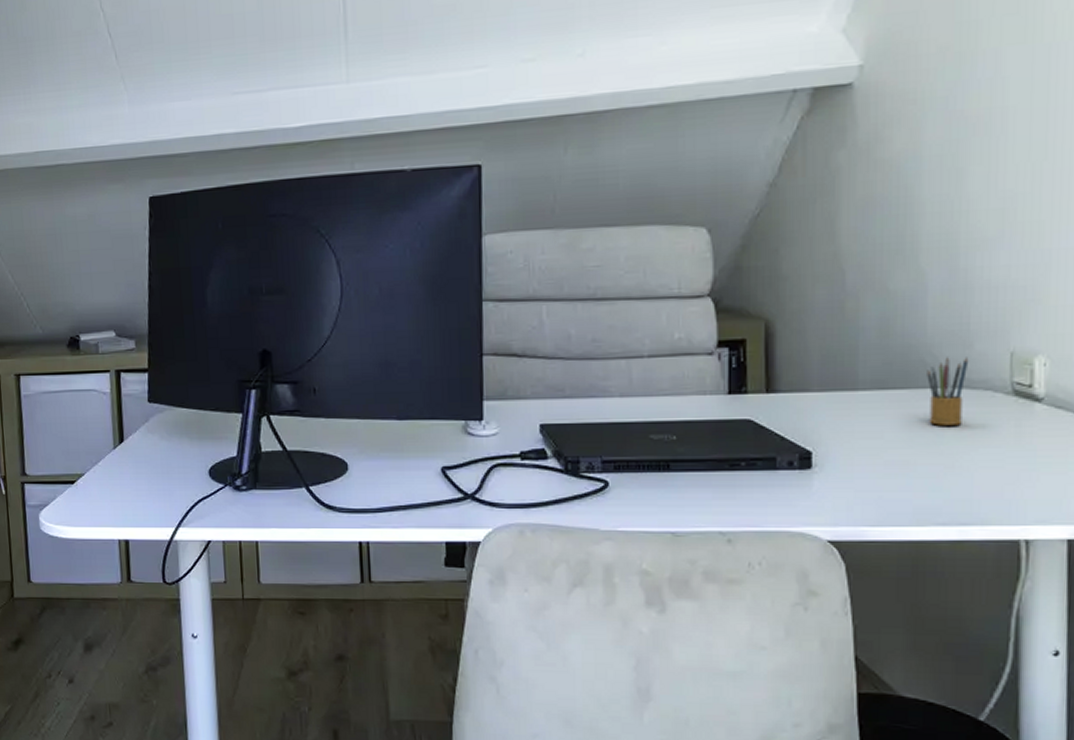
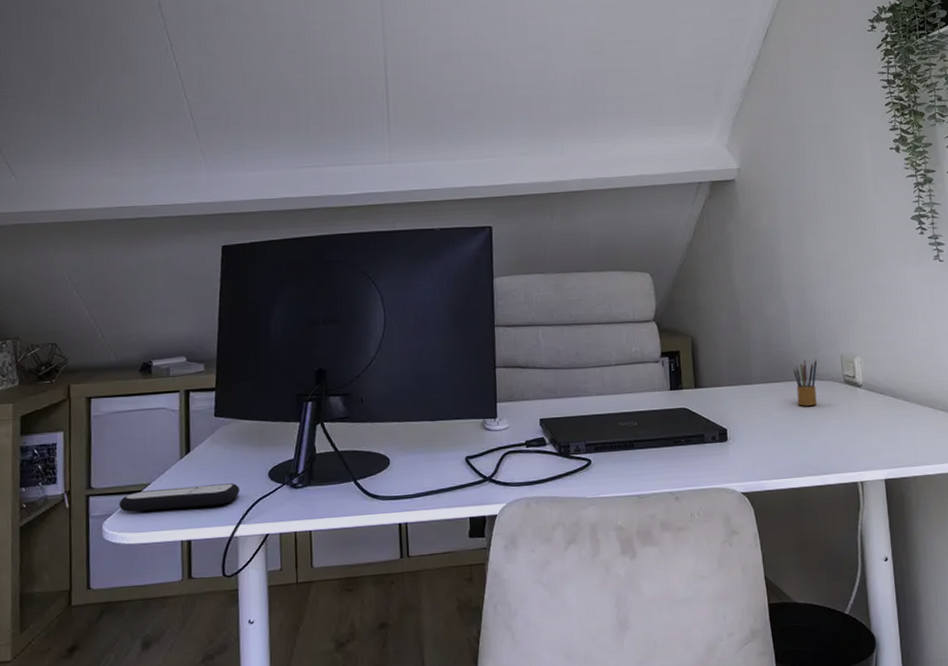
remote control: none [53,480,179,504] -> present [119,483,240,512]

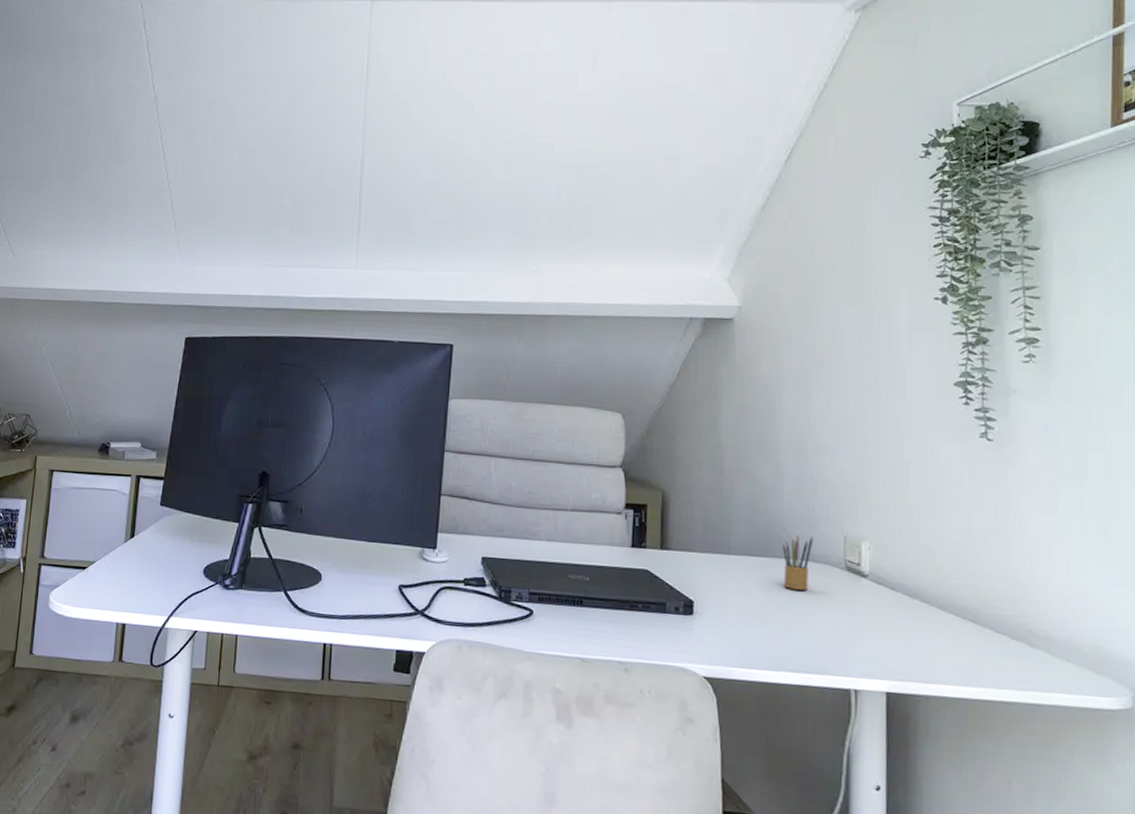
remote control: present [119,483,240,512] -> none [66,567,176,594]

